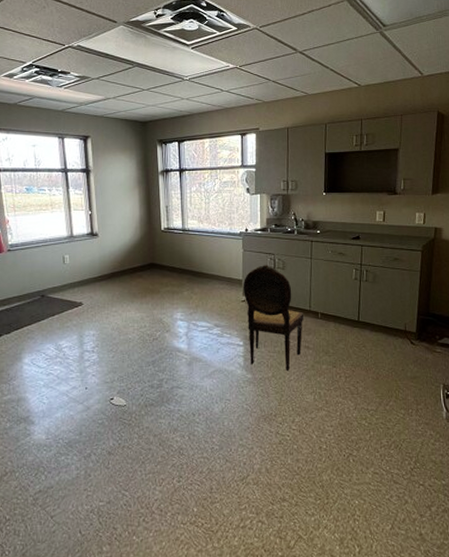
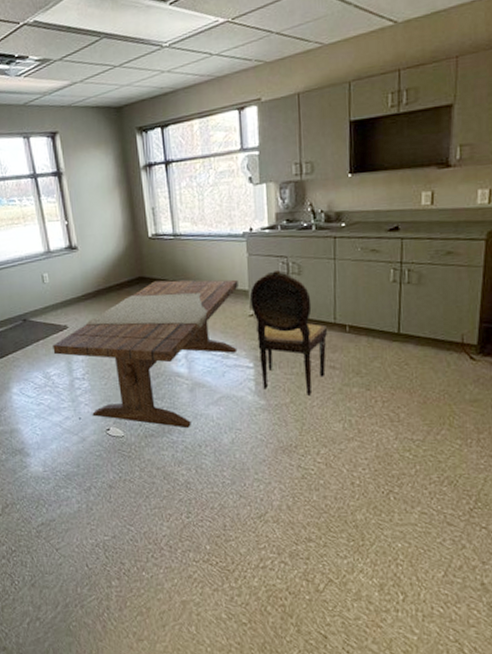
dining table: none [67,268,234,399] -> present [53,279,238,429]

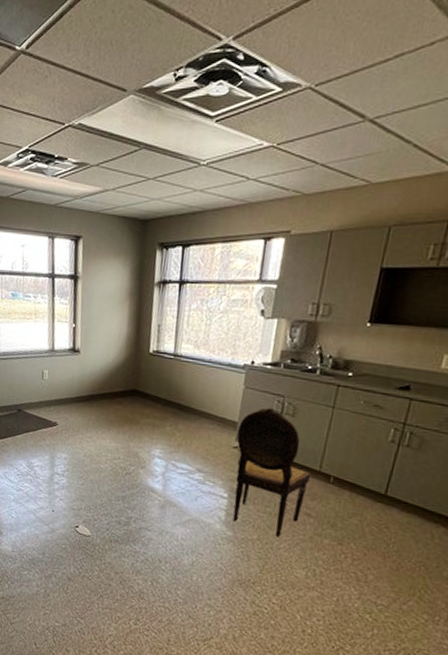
dining table: present [53,279,238,429] -> none [40,396,229,542]

